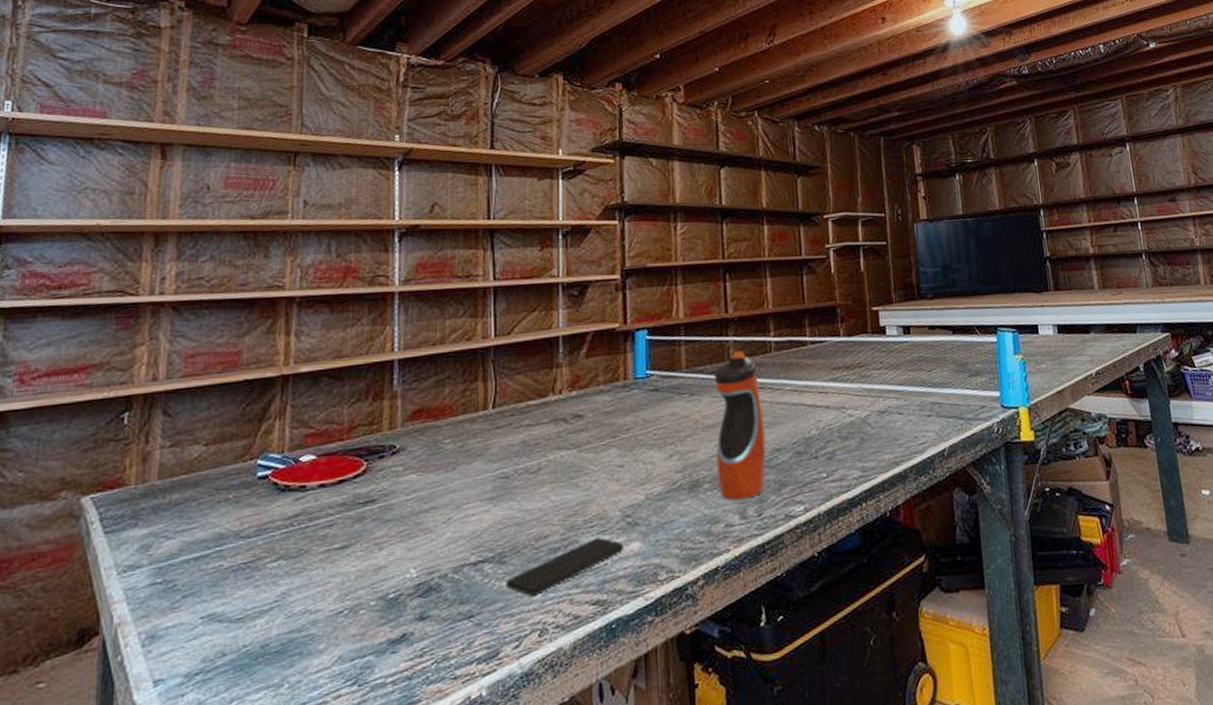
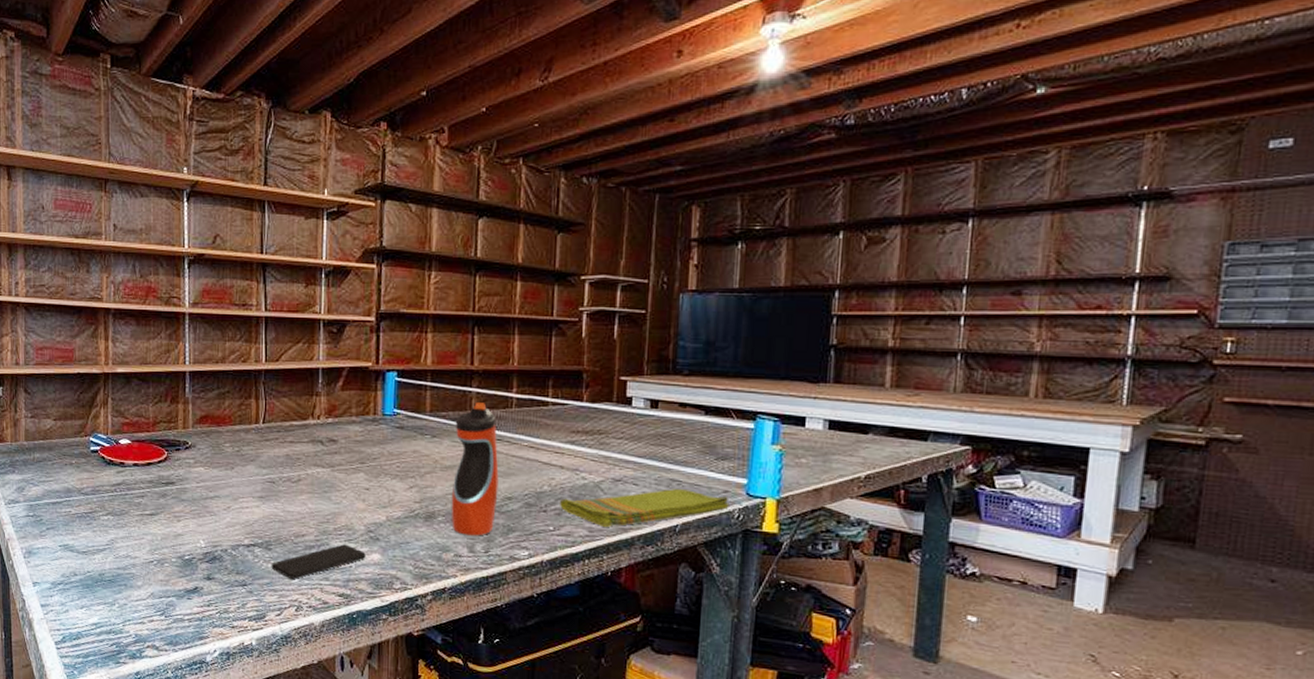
dish towel: none [830,411,989,464] -> present [560,489,729,527]

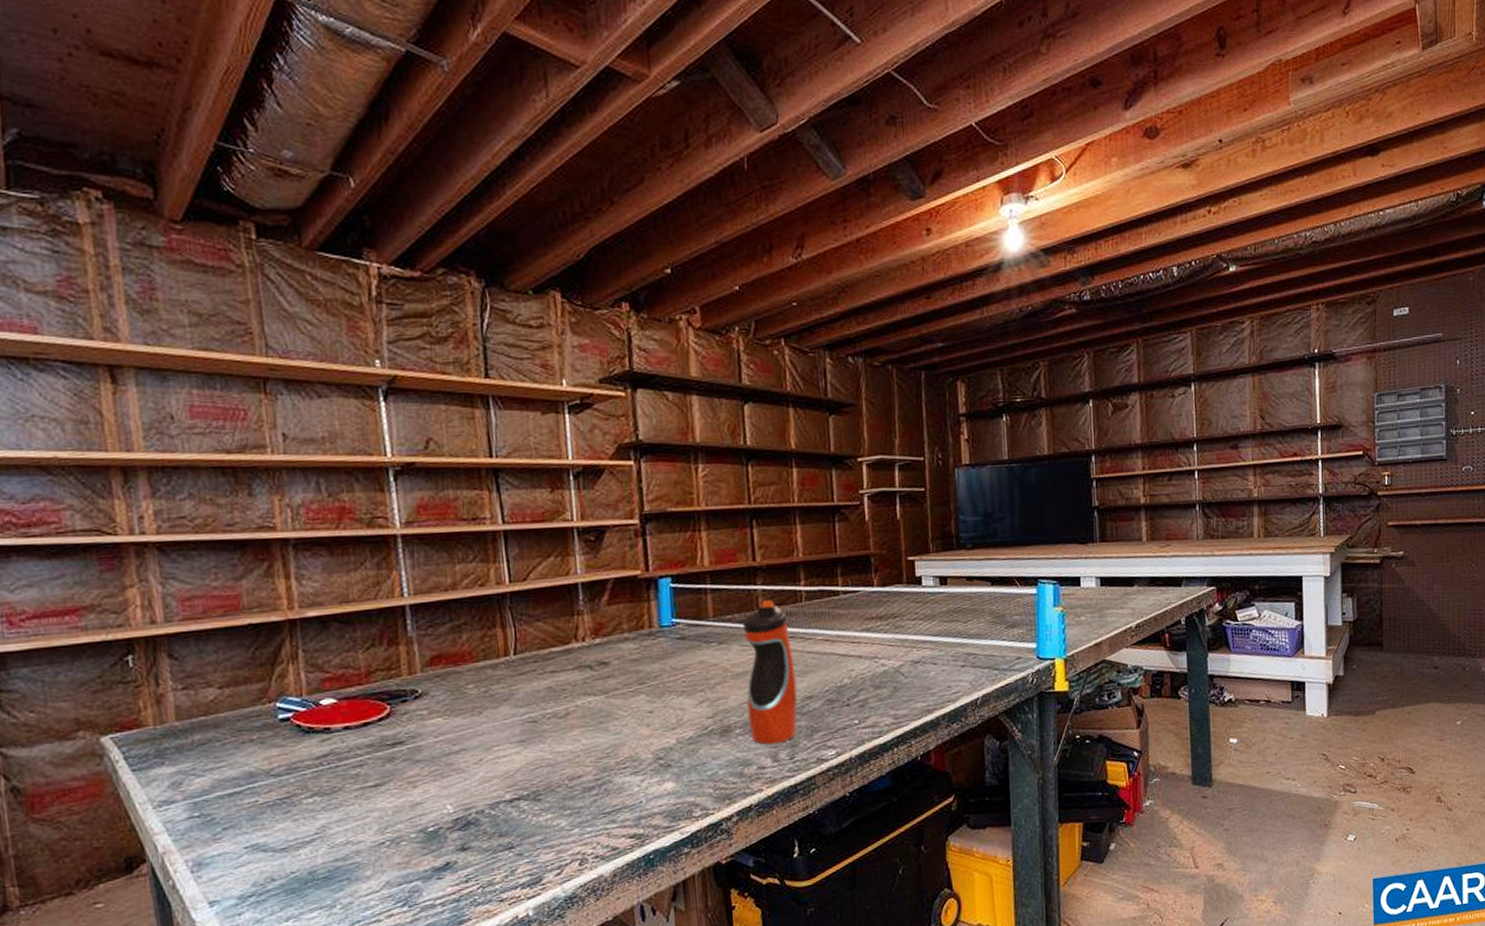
smartphone: present [271,544,366,580] -> none [542,778,657,831]
dish towel: present [560,489,729,527] -> none [862,661,1023,712]

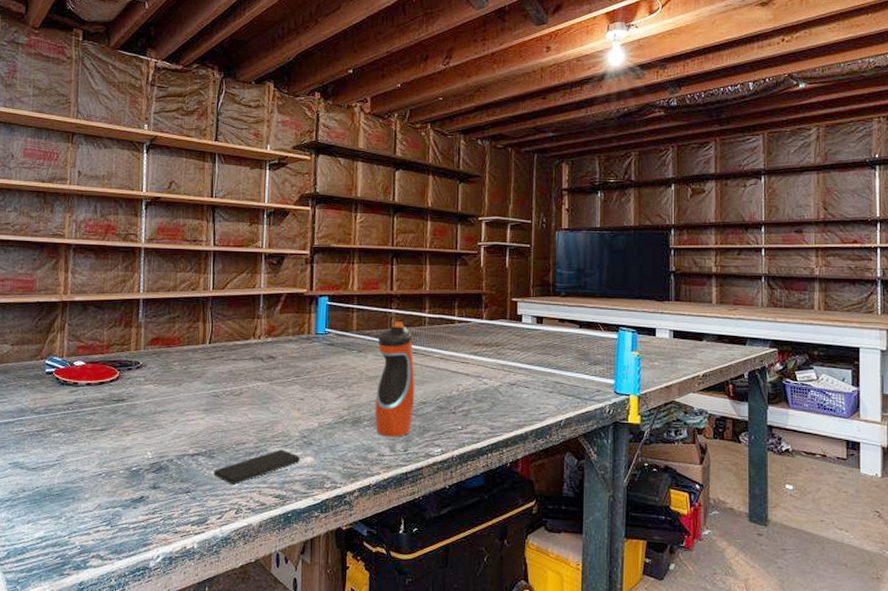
smartphone: none [542,778,657,831] -> present [213,449,300,485]

